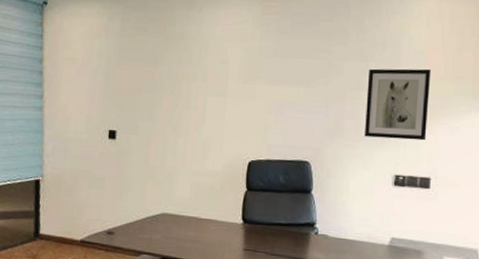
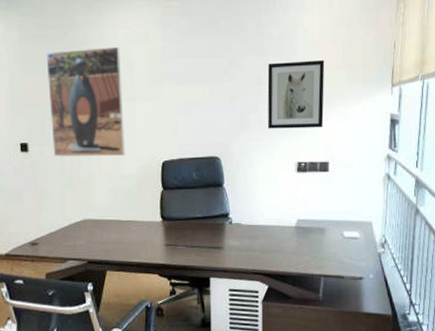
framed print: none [140,42,217,152] -> present [46,46,126,158]

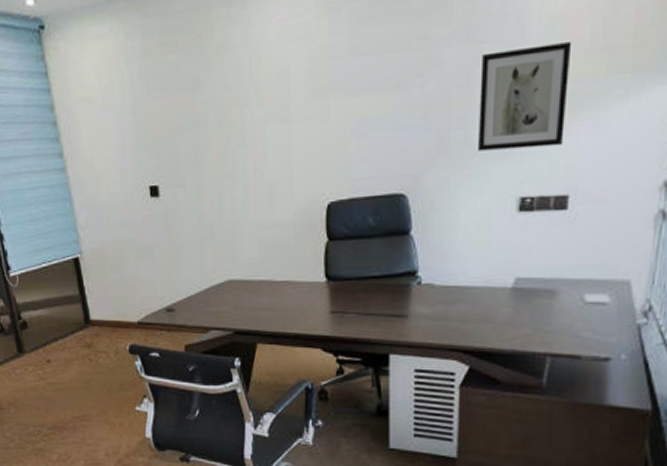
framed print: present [46,46,126,158] -> none [176,48,279,202]

